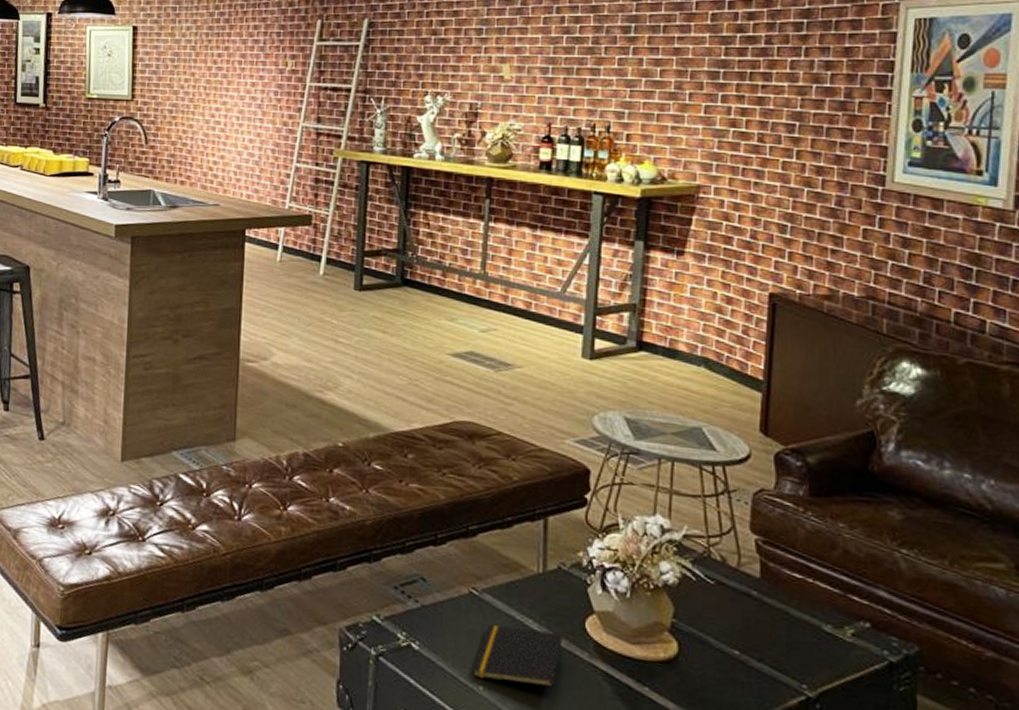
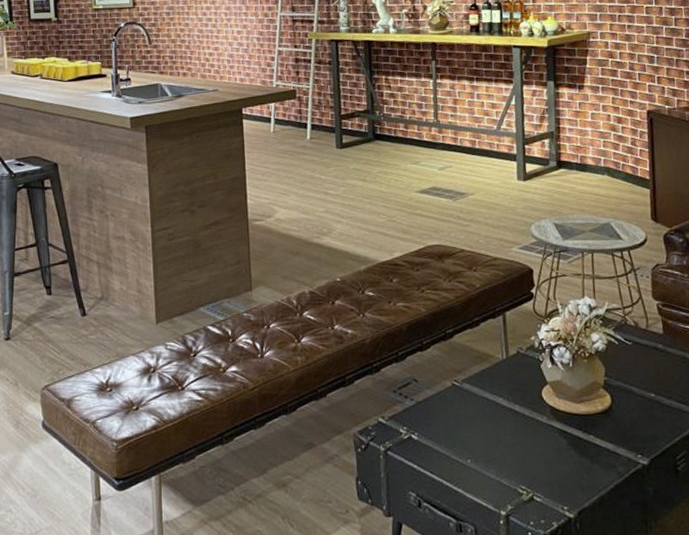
notepad: present [473,624,563,688] -> none [461,404,527,453]

